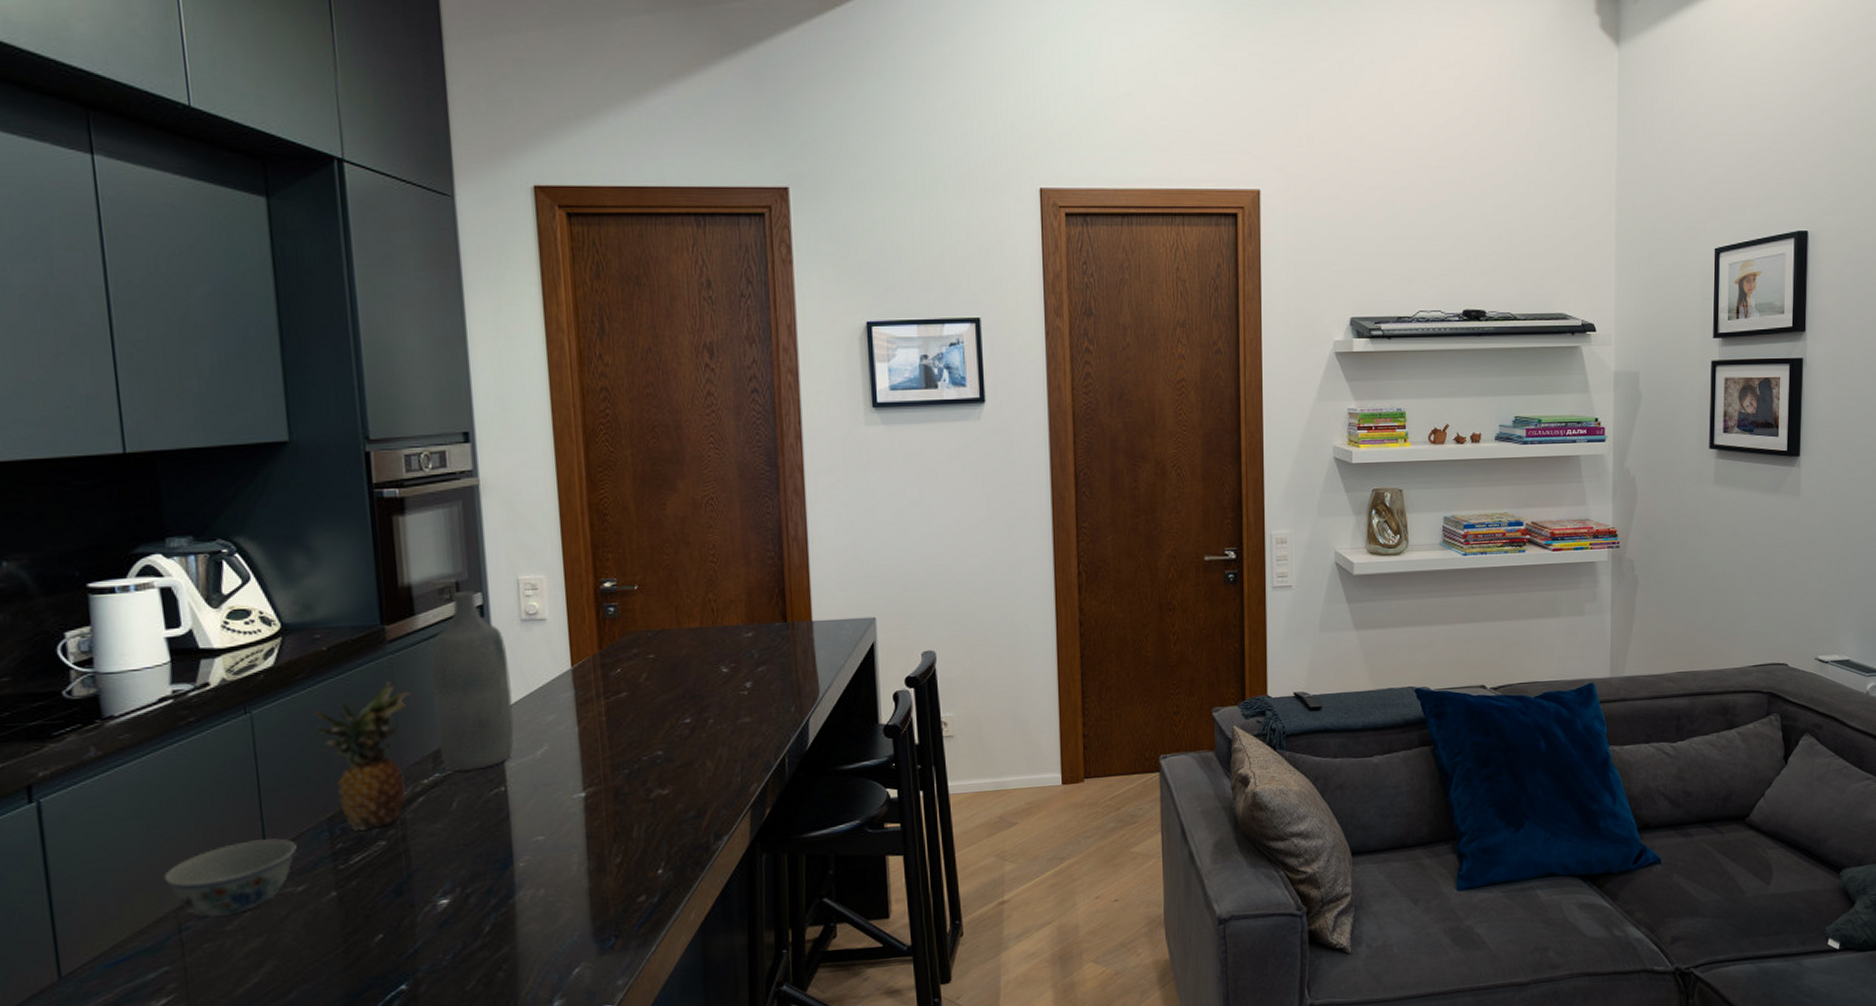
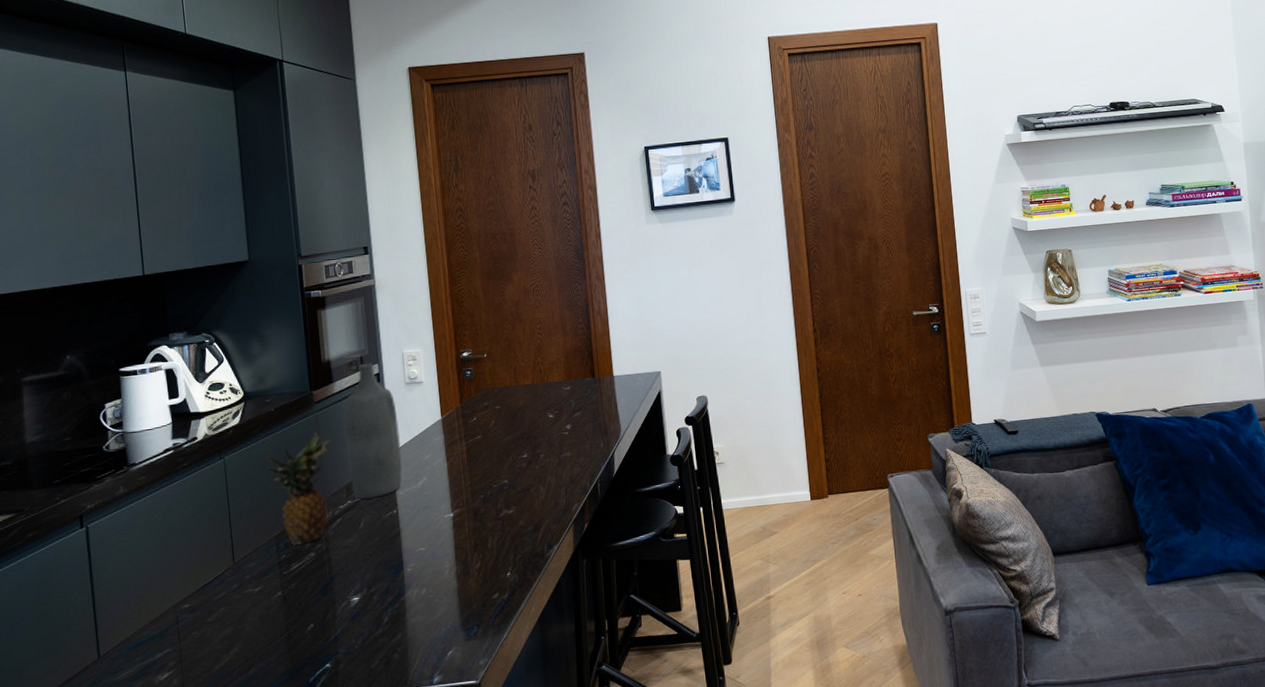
bowl: present [164,837,297,917] -> none [167,551,255,611]

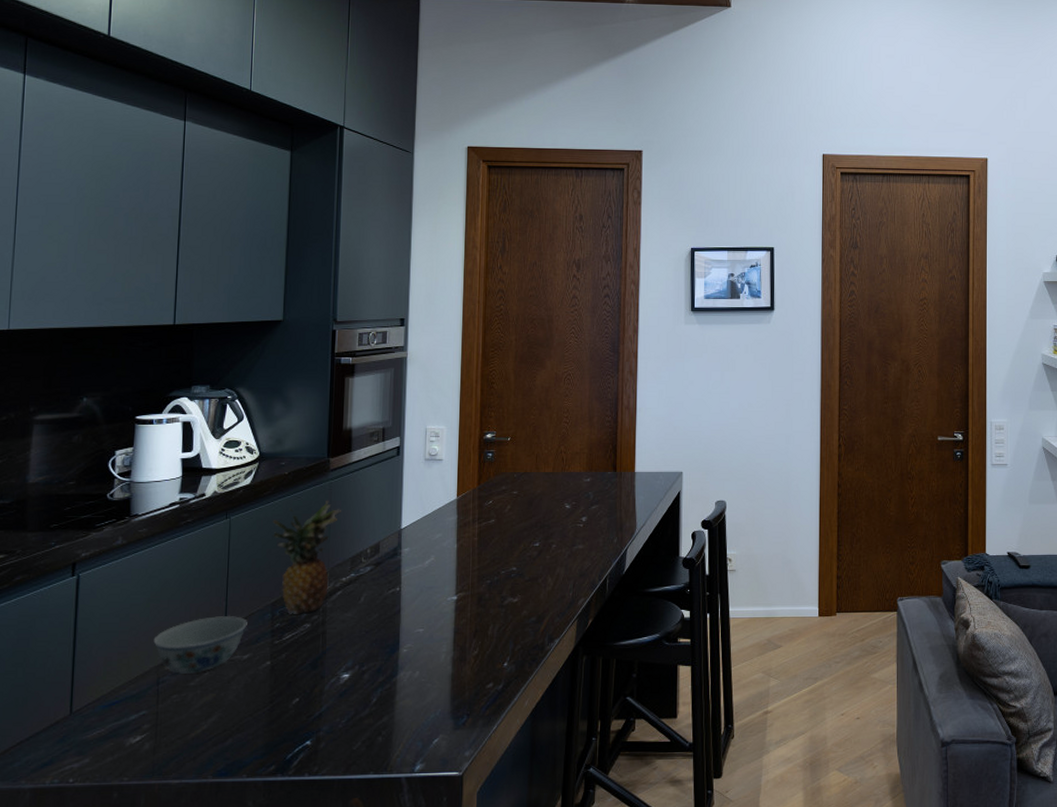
bowl: none [167,551,255,611] -> present [153,615,247,674]
bottle: present [344,362,402,499] -> none [356,435,413,573]

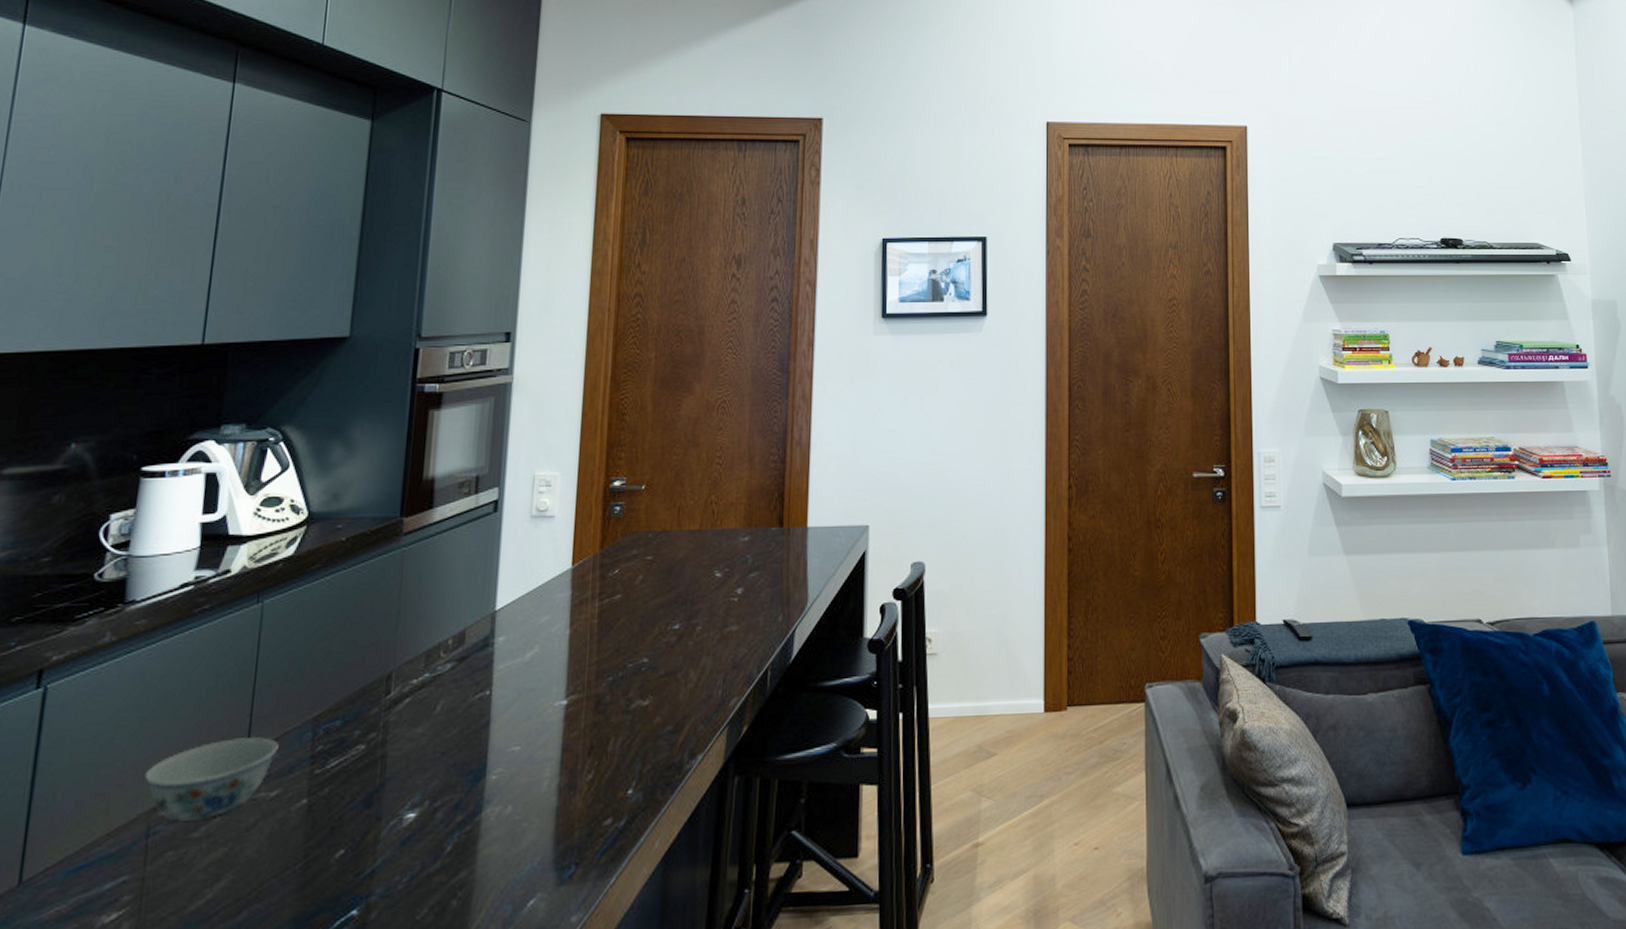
fruit: present [272,500,341,614] -> none [319,573,415,732]

